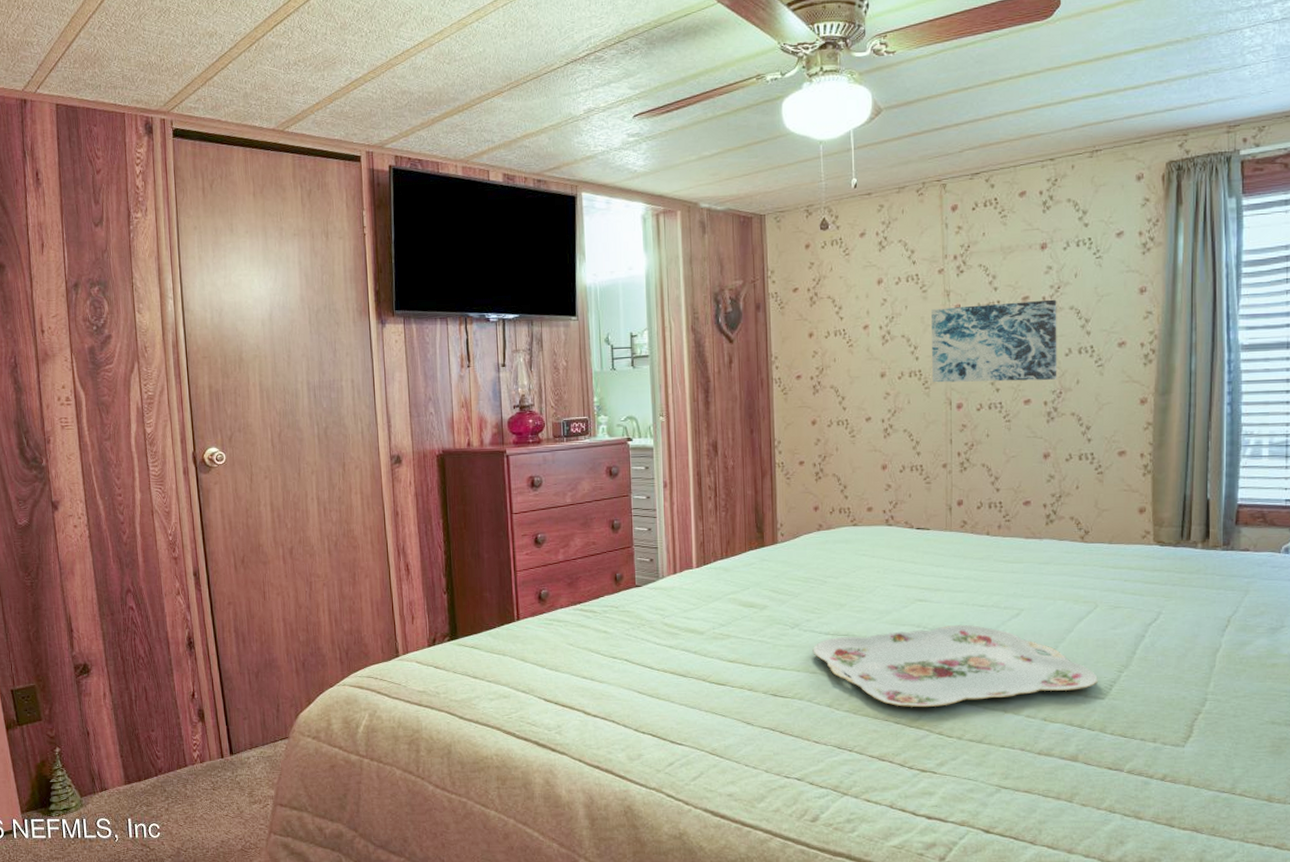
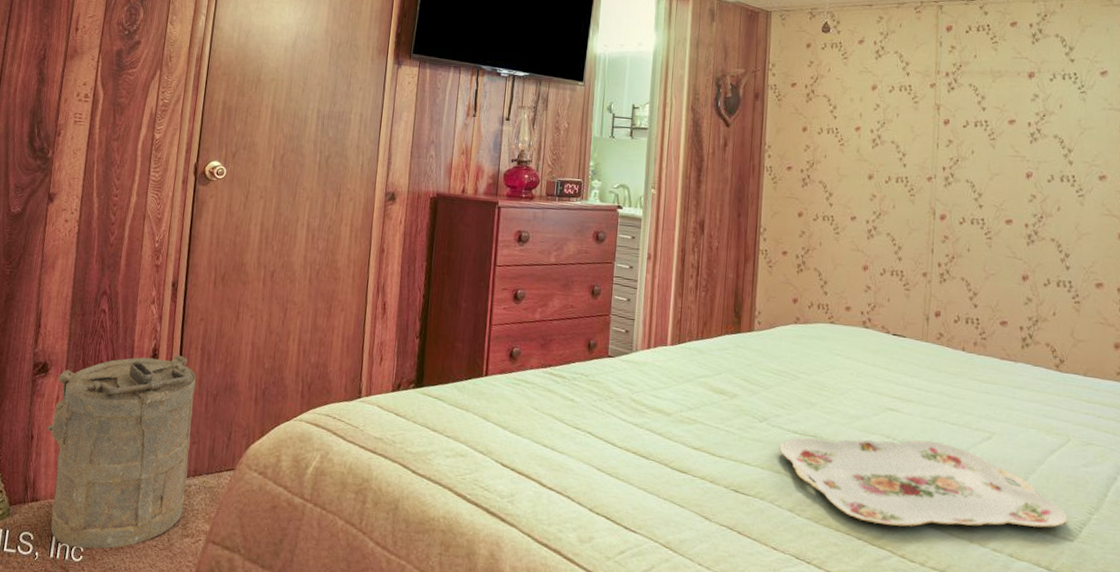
laundry hamper: none [101,640,246,826] -> present [48,355,196,549]
wall art: present [932,299,1057,383] -> none [918,119,1042,204]

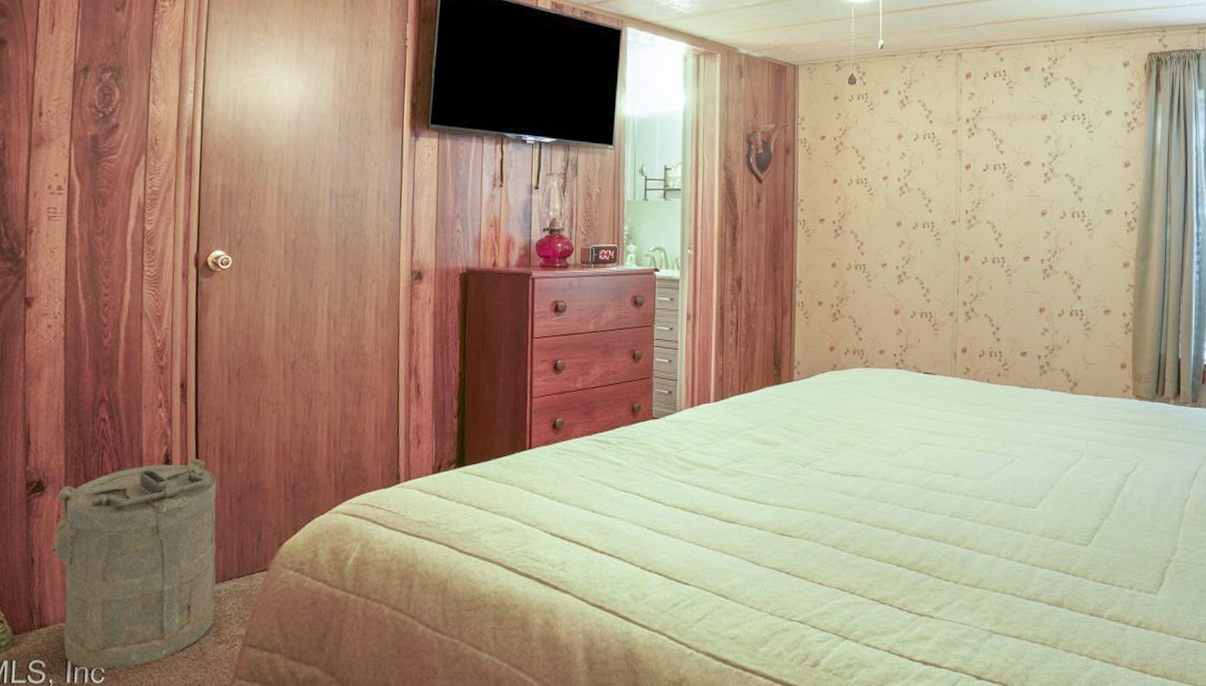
serving tray: present [779,437,1067,528] -> none [821,468,1082,551]

